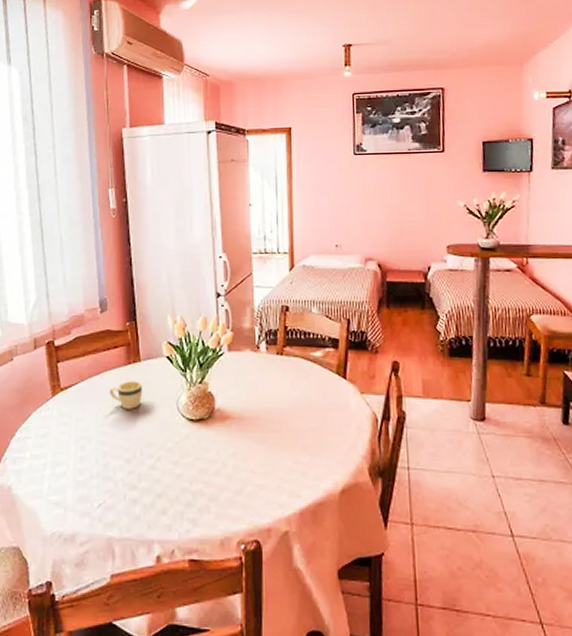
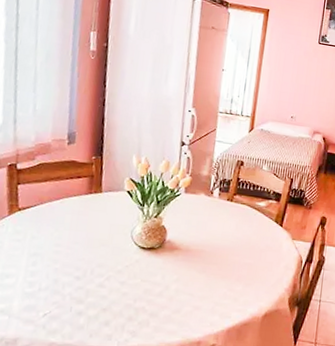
mug: present [109,380,143,409] -> none [67,208,101,234]

